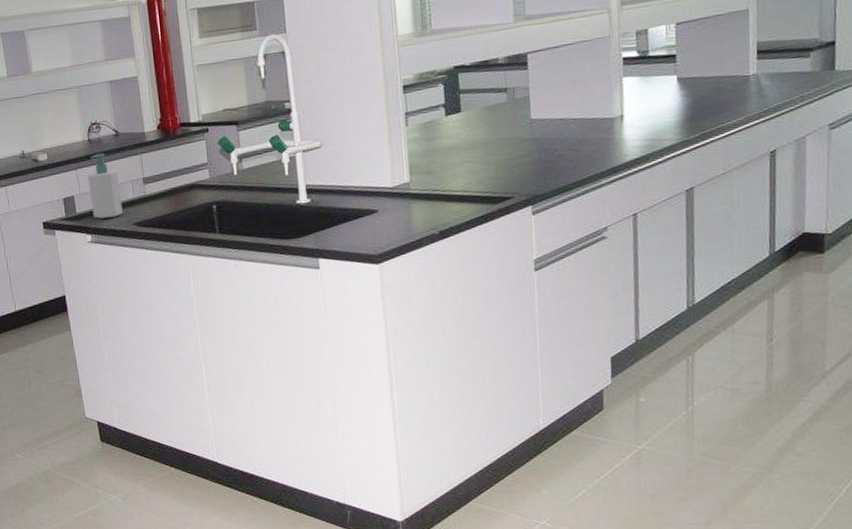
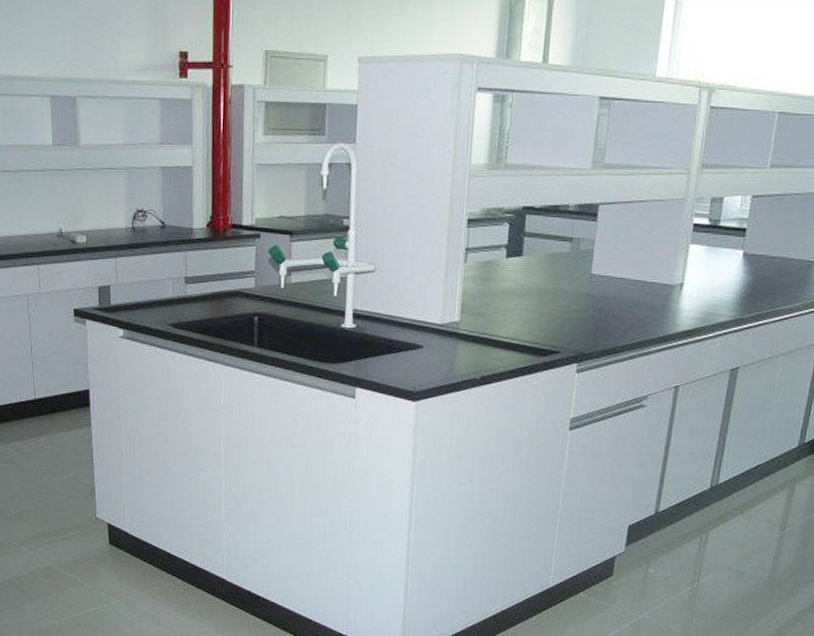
soap bottle: present [87,153,123,219] -> none [127,243,160,314]

